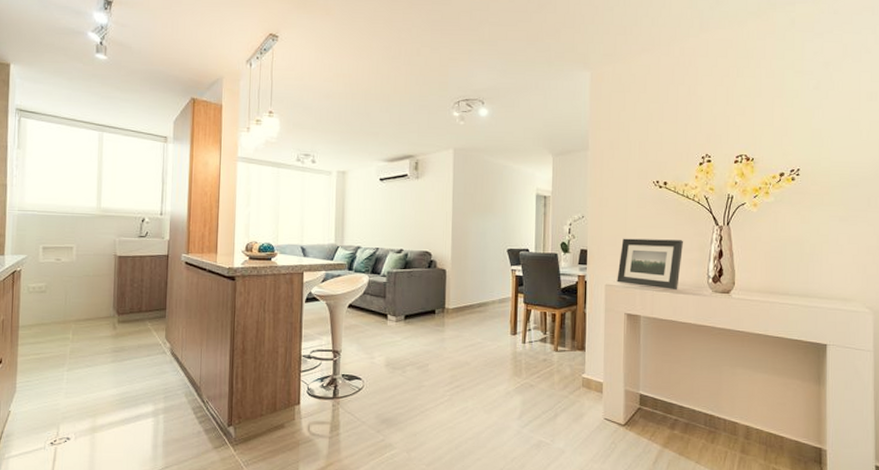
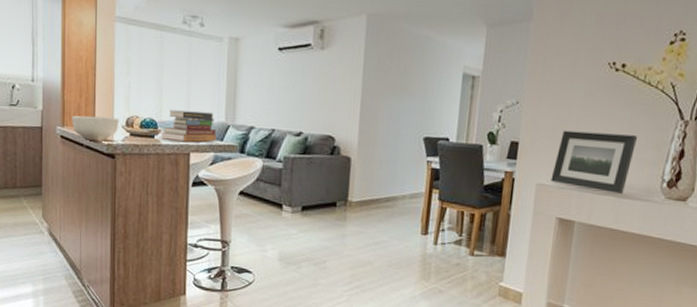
bowl: none [195,243,240,265] -> present [71,115,120,141]
books: none [277,235,327,263] -> present [161,110,217,143]

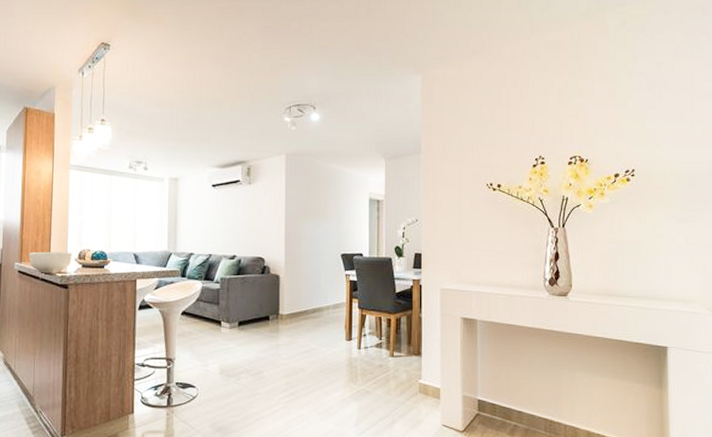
books: present [161,110,217,143] -> none [110,242,160,271]
picture frame: present [550,130,637,195] -> none [452,241,518,294]

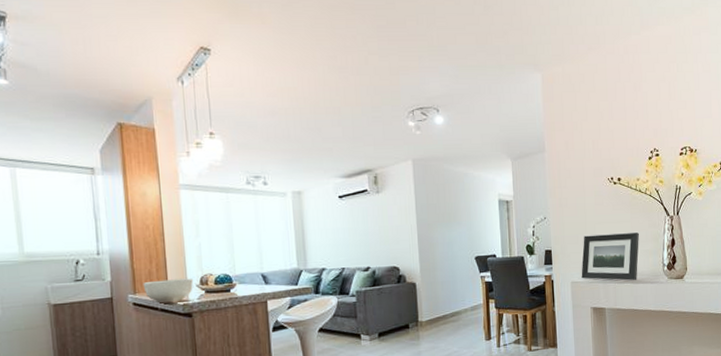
picture frame: none [452,241,518,294] -> present [581,232,639,281]

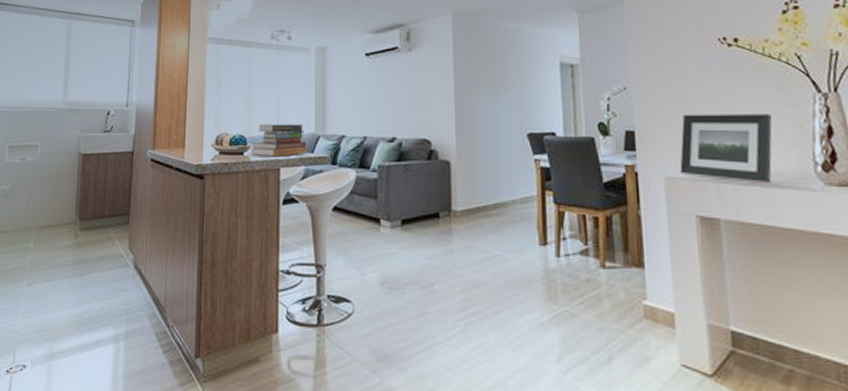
bowl: present [143,278,194,304] -> none [162,136,210,162]
books: none [237,261,291,292] -> present [250,124,307,157]

